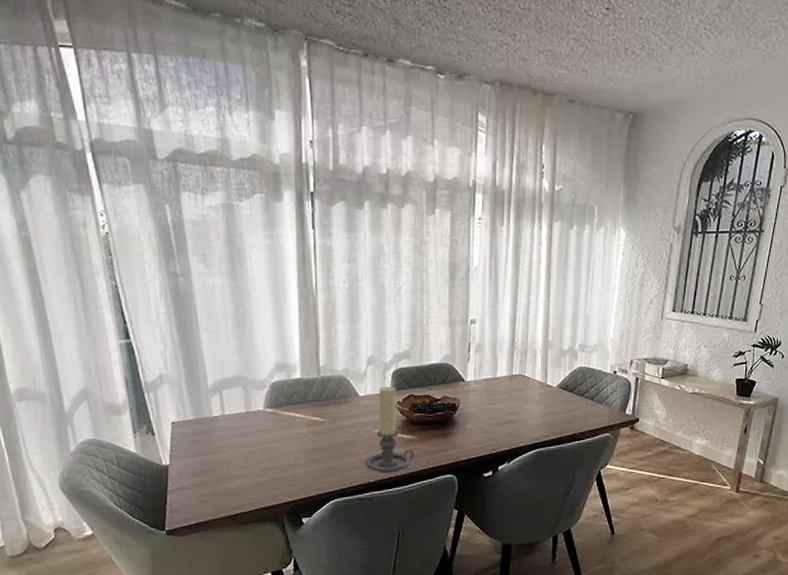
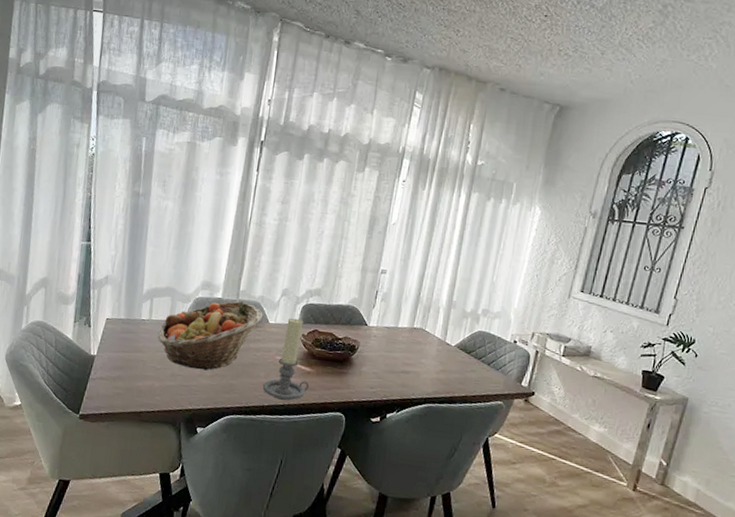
fruit basket: none [235,378,351,459] -> present [157,301,263,371]

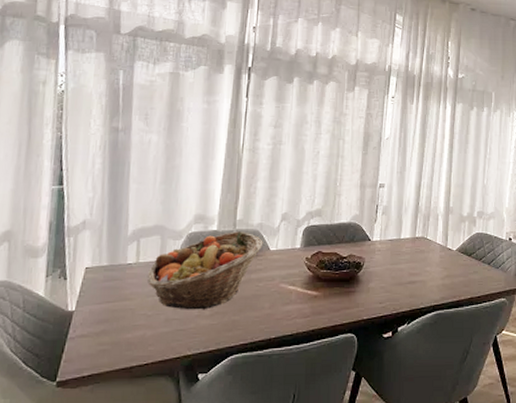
candle holder: present [262,318,309,401] -> none [268,242,317,329]

